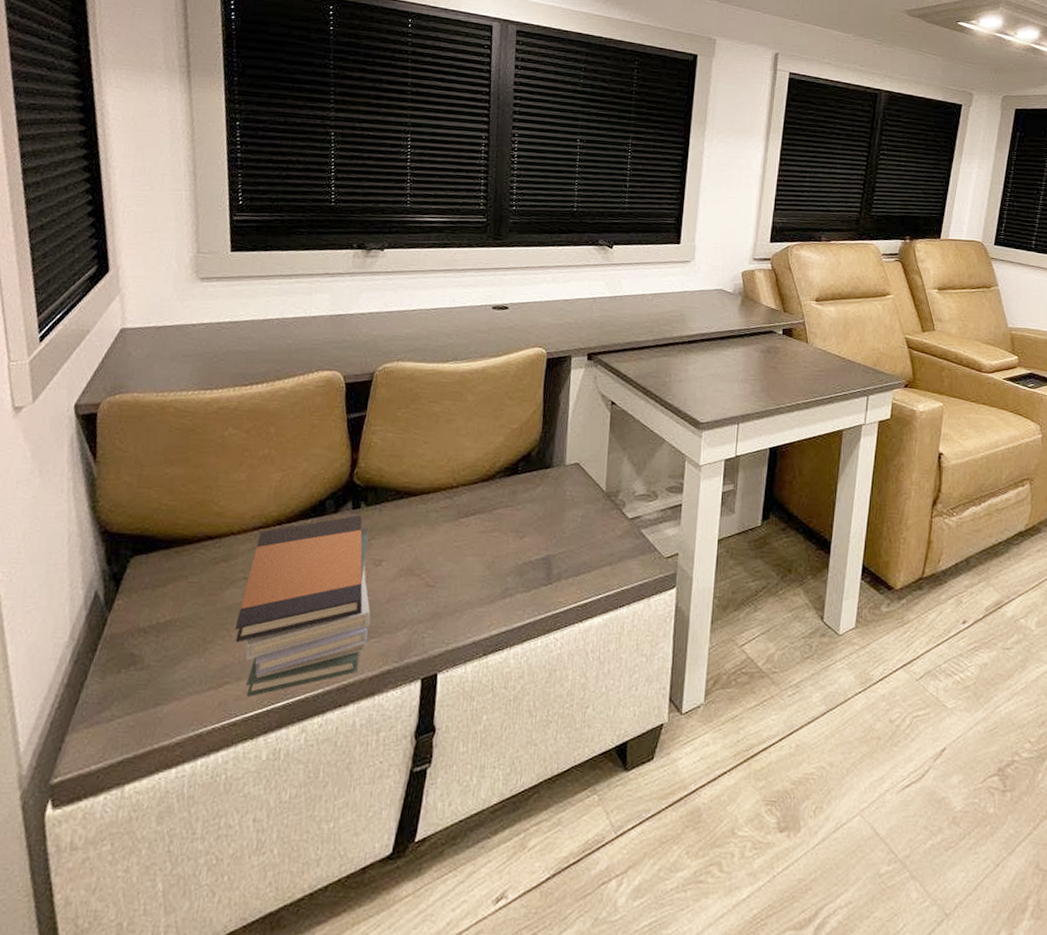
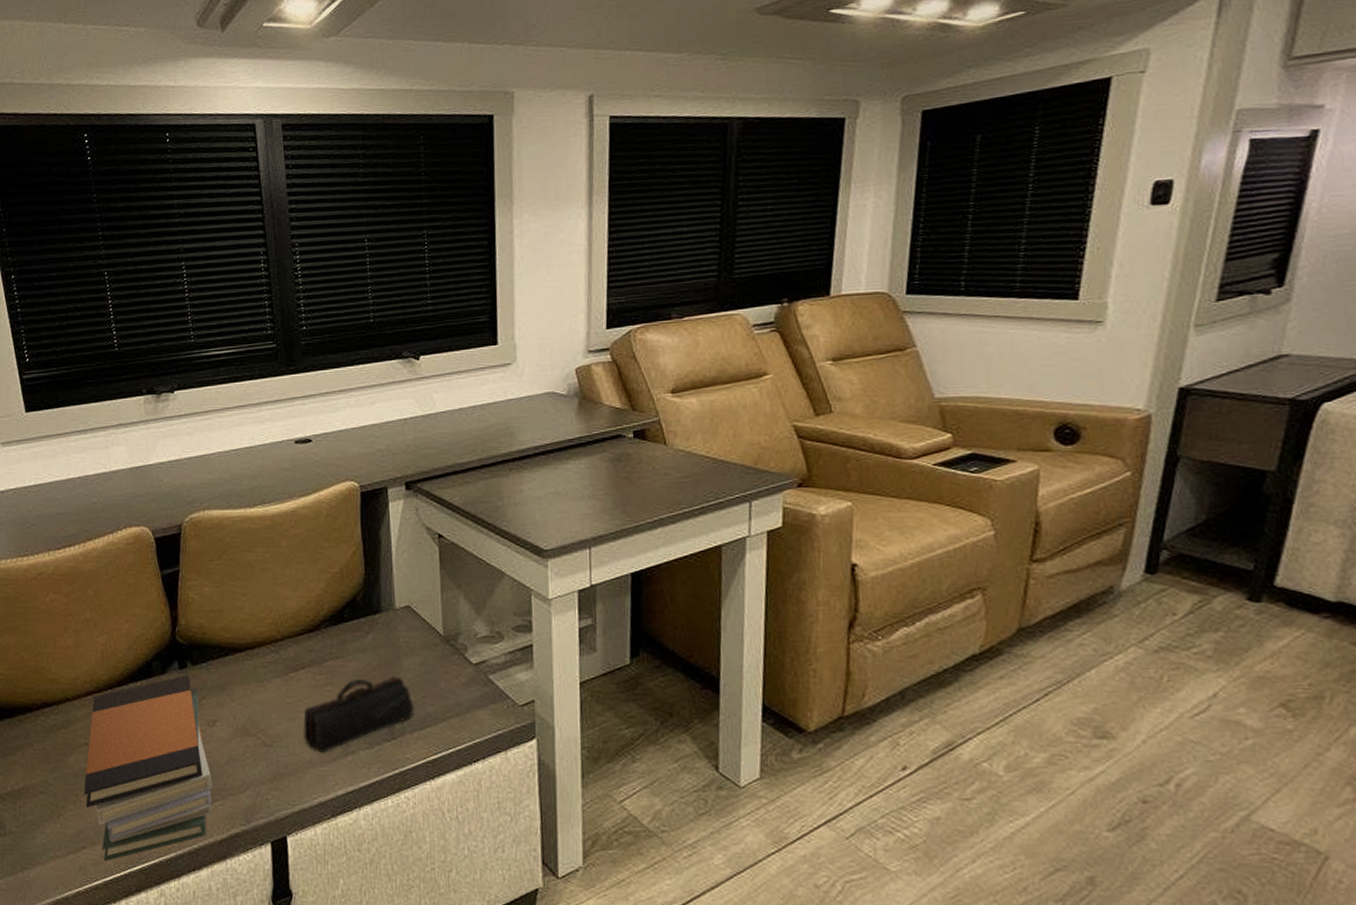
pencil case: none [466,525,573,595] -> present [303,676,415,753]

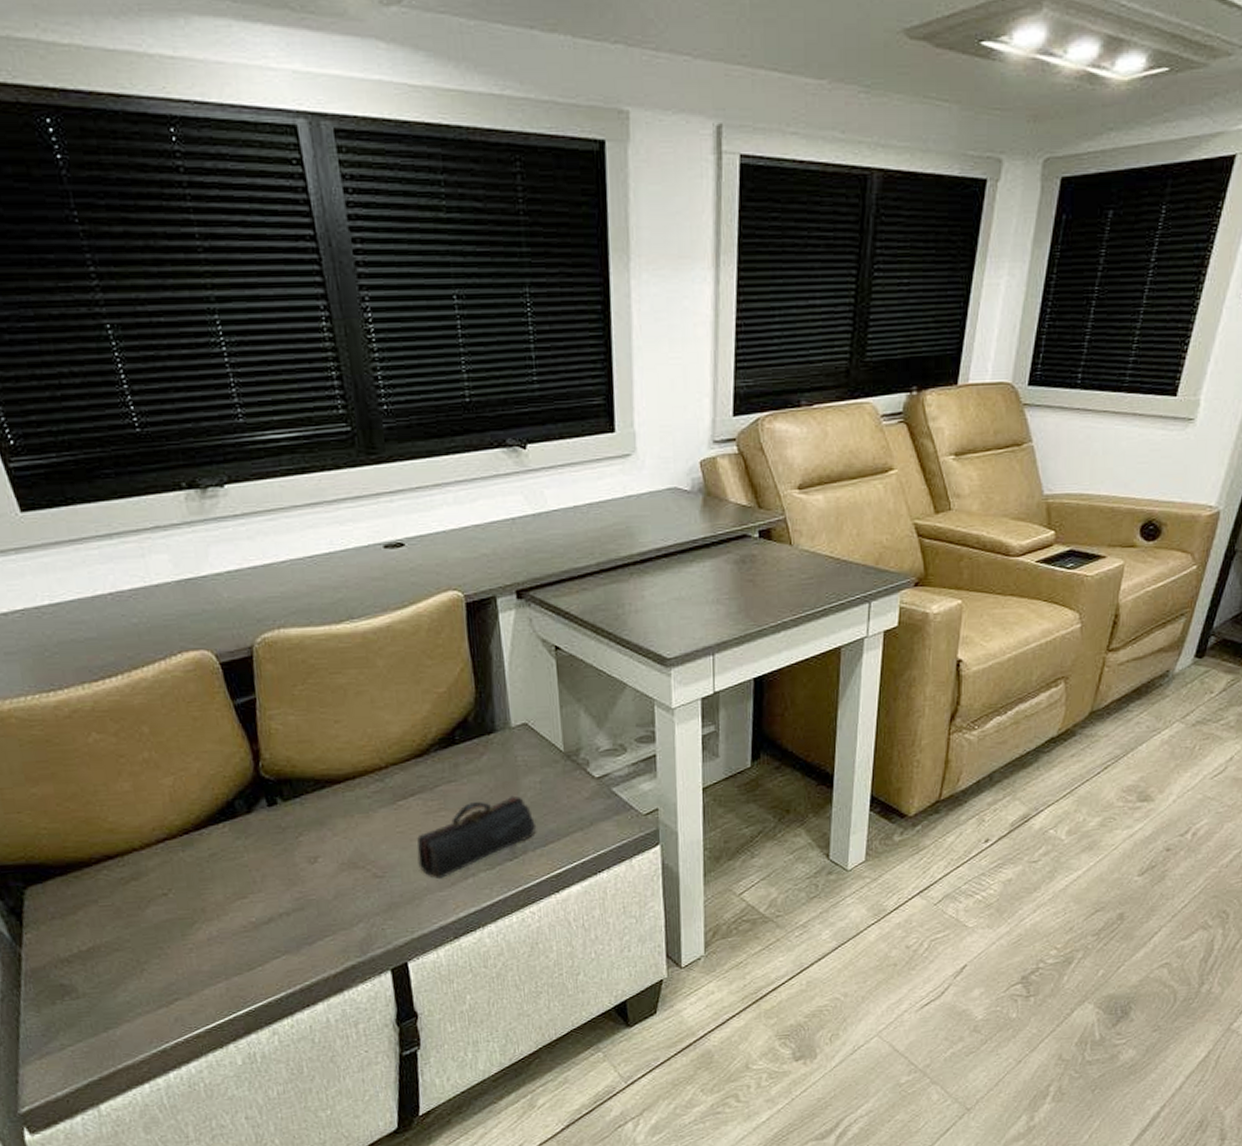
book stack: present [84,675,212,862] -> none [166,812,323,1010]

